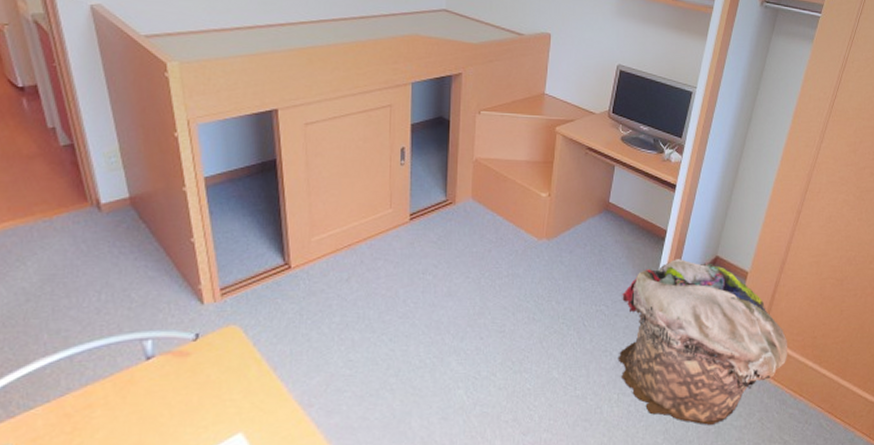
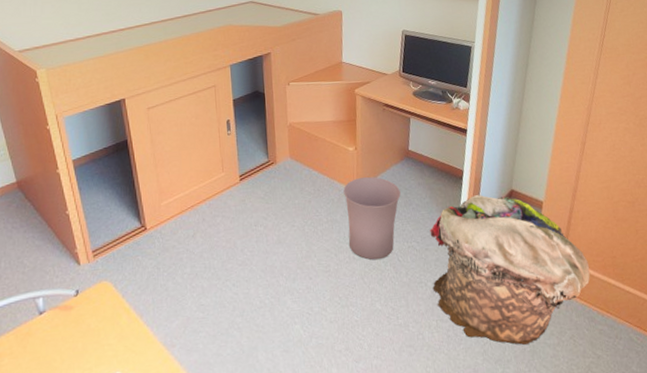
waste bin: none [529,228,594,323] -> present [343,176,401,260]

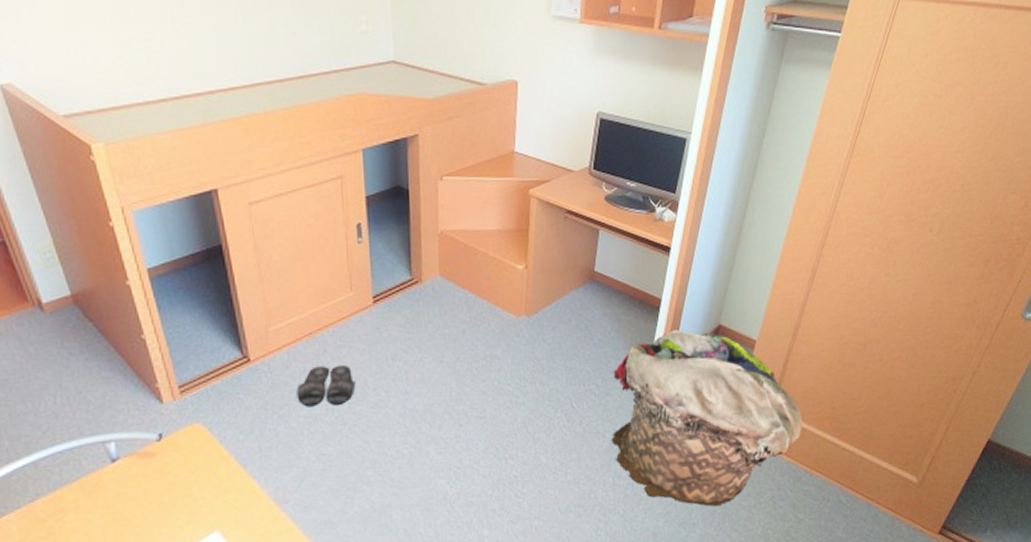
slippers: none [182,230,227,266] -> present [296,364,356,407]
waste bin: present [343,176,401,260] -> none [507,302,580,406]

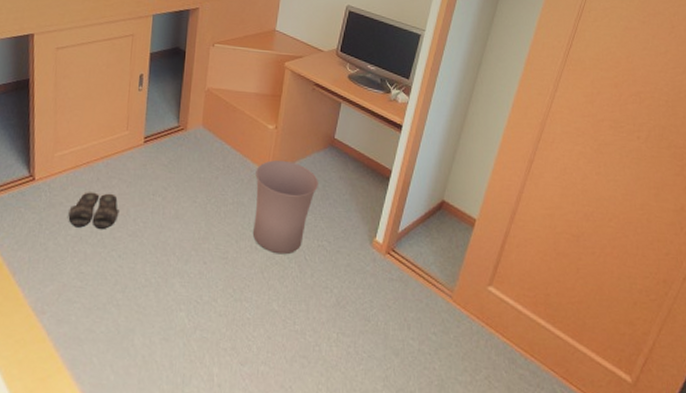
waste bin: none [507,302,580,406] -> present [252,160,318,255]
laundry basket: present [611,330,803,506] -> none [338,200,519,377]

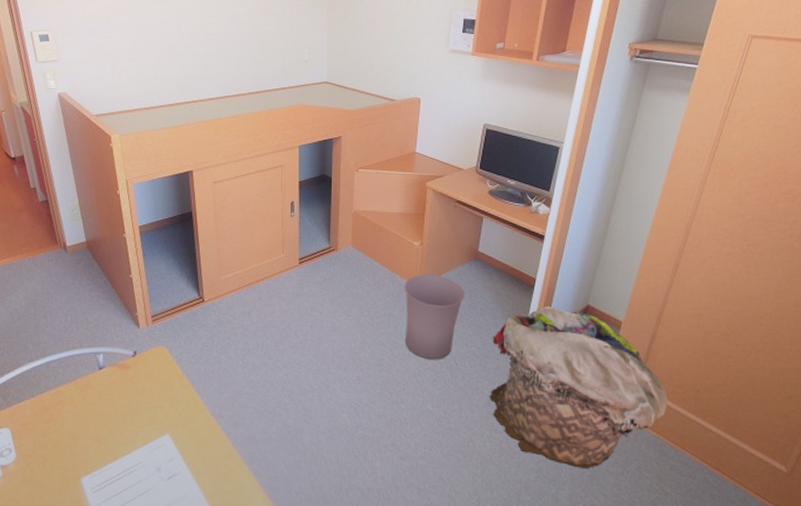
slippers: present [68,192,120,229] -> none [236,310,281,342]
laundry basket: none [338,200,519,377] -> present [489,306,668,468]

